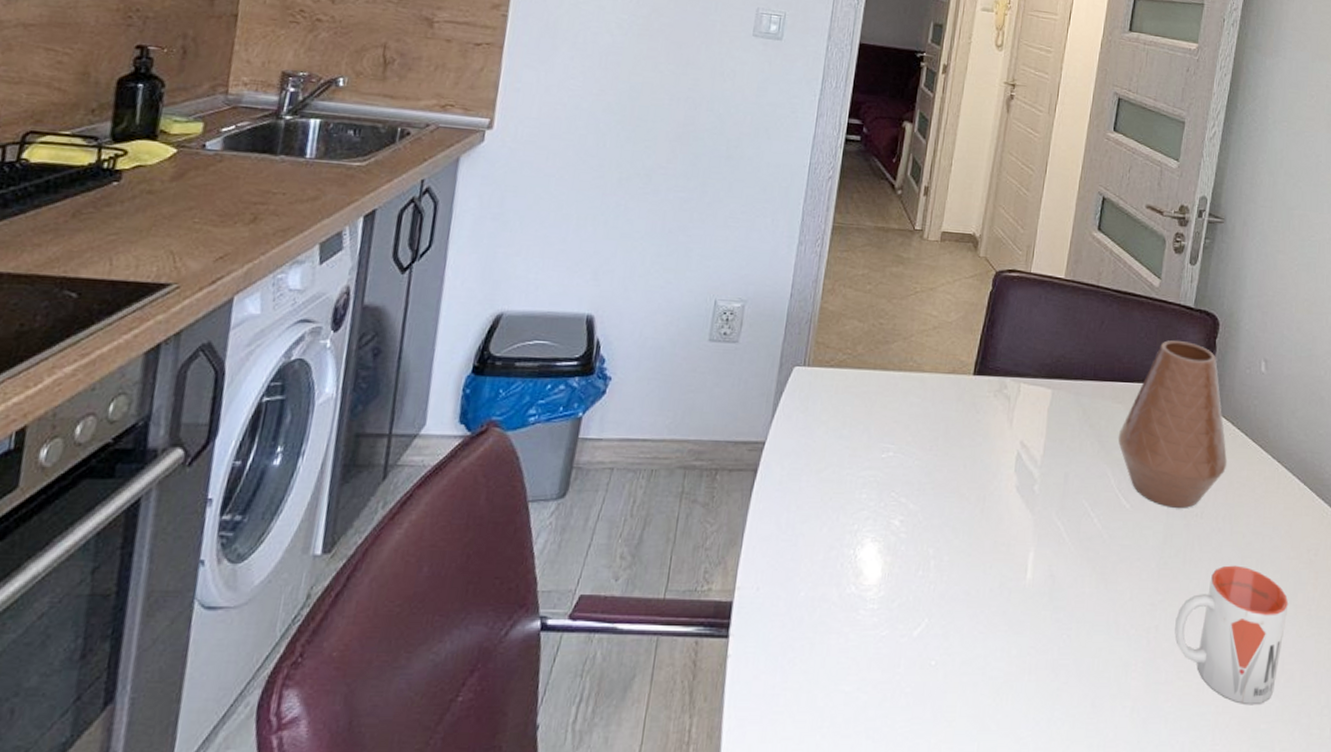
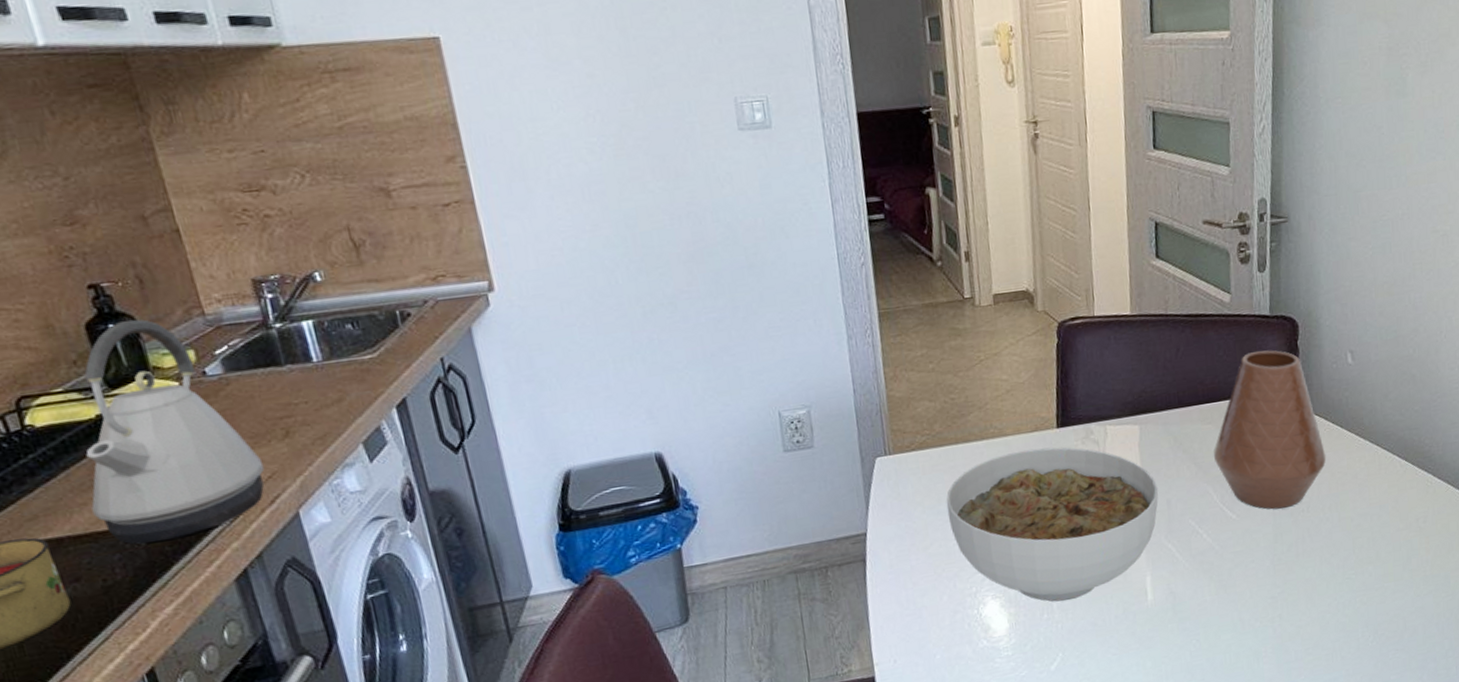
kettle: none [42,82,222,300] -> present [84,319,265,544]
bowl: none [848,390,1059,560] -> present [946,447,1159,602]
mug: present [1175,565,1289,706] -> none [1297,546,1404,664]

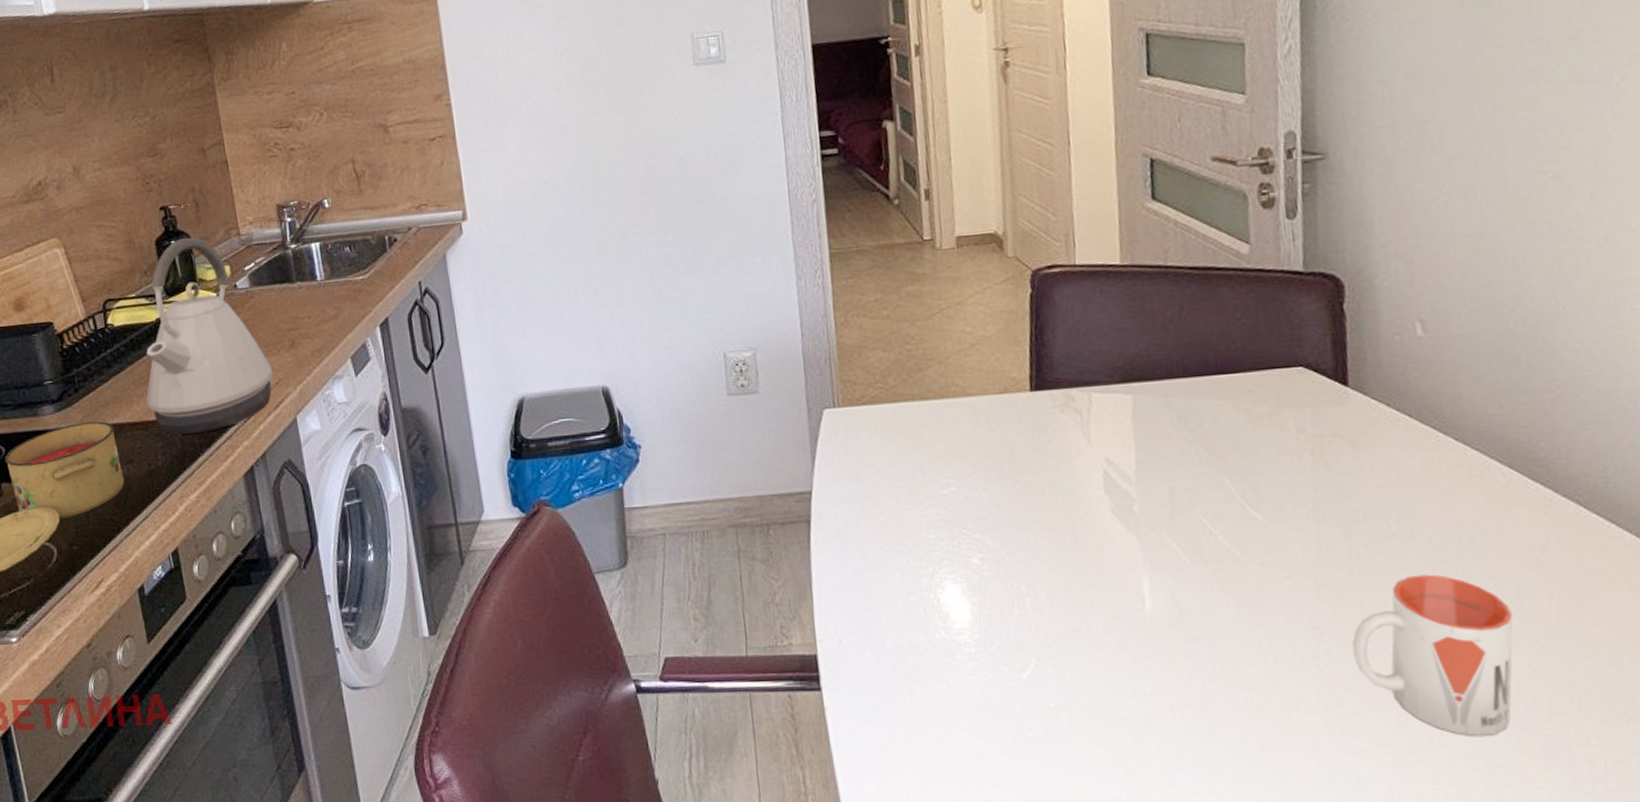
bowl: present [946,447,1159,602] -> none [900,413,1158,596]
vase: present [1213,350,1327,510] -> none [1229,314,1390,514]
mug: none [1297,546,1404,664] -> present [1352,574,1514,737]

